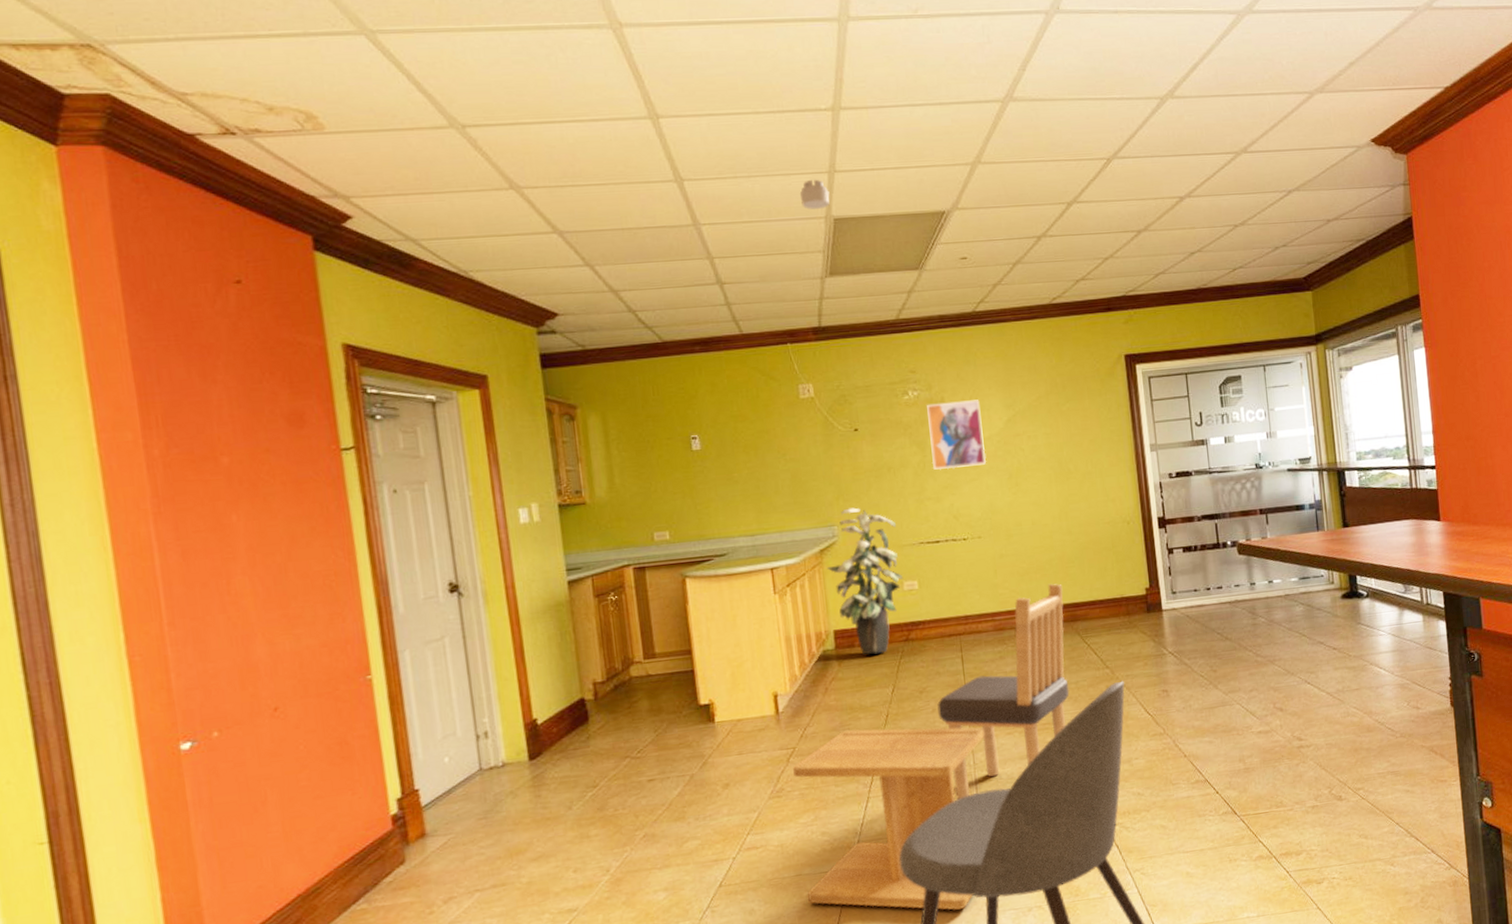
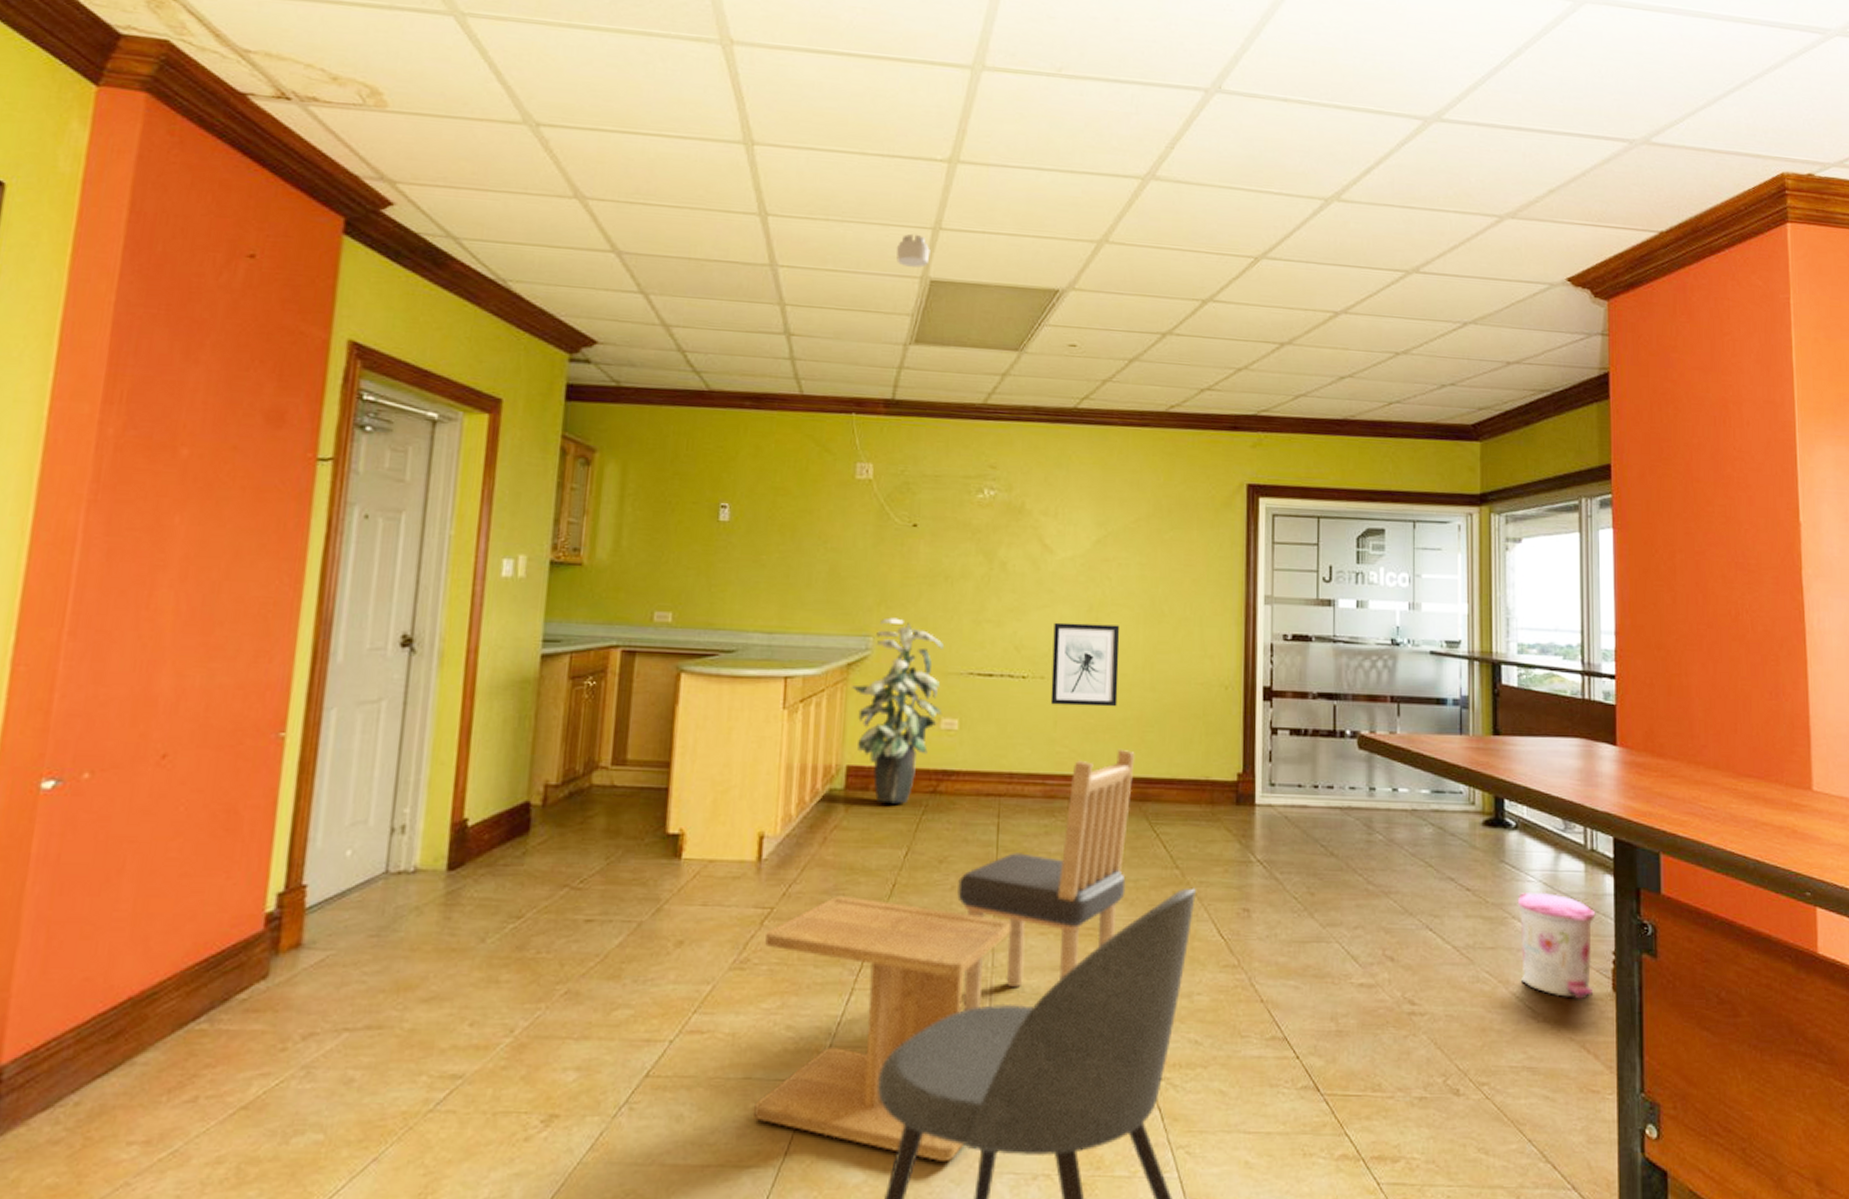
wall art: present [927,399,987,470] -> none [998,507,1067,590]
wall art: none [982,486,1043,558] -> present [1050,622,1120,707]
trash can: none [1373,641,1436,717] -> present [1517,892,1596,1000]

